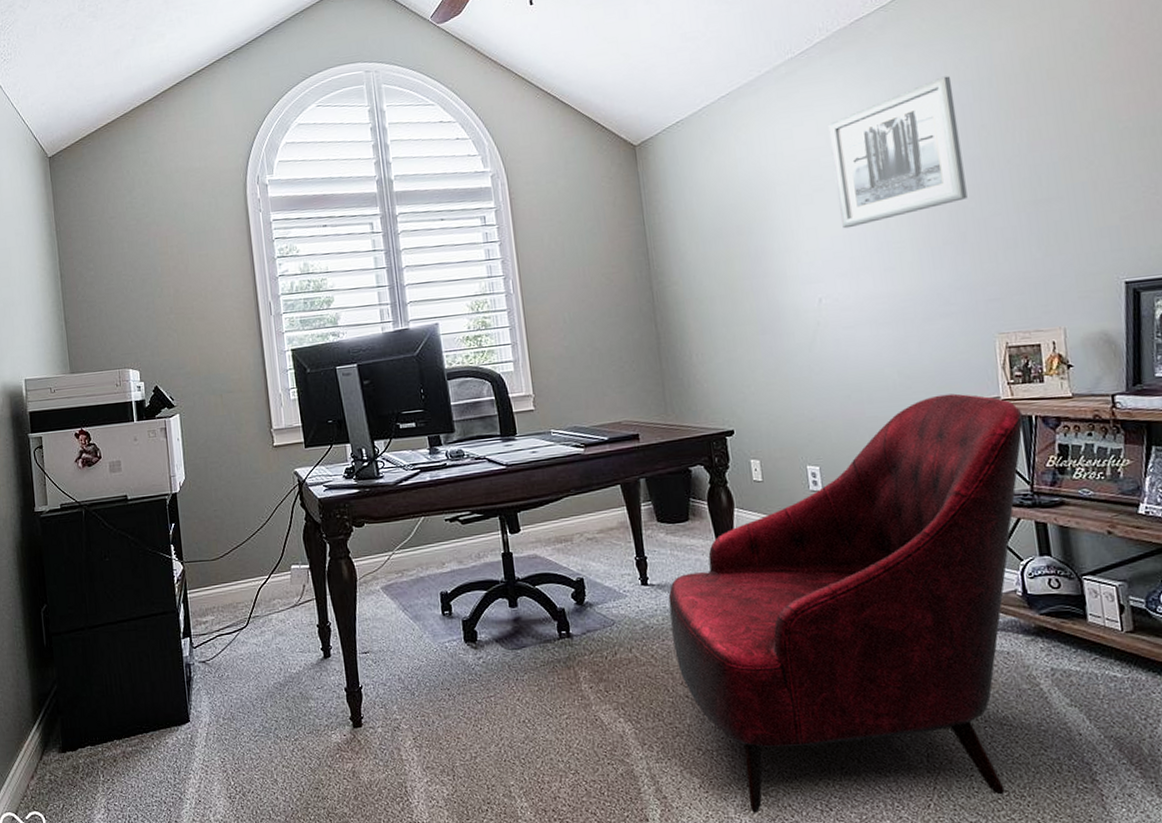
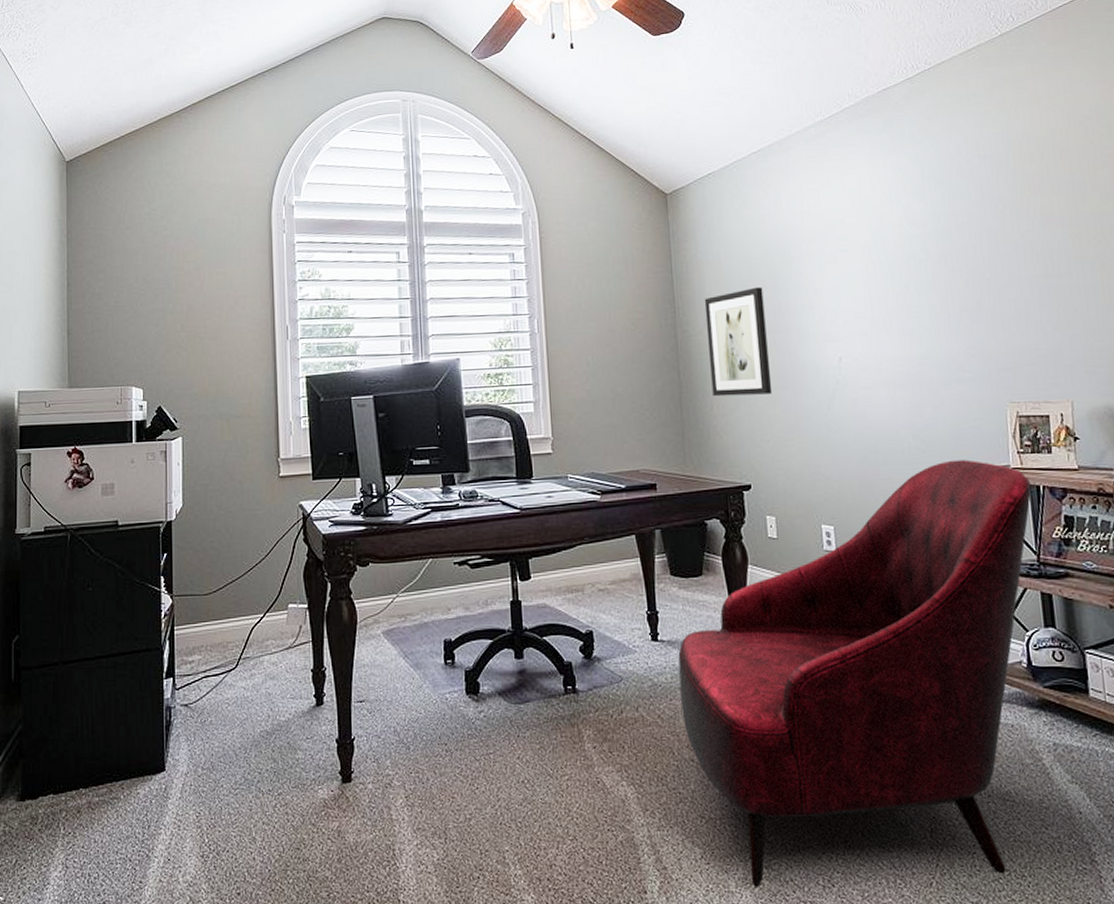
wall art: none [678,232,752,346] -> present [704,286,773,397]
wall art: present [828,75,968,229] -> none [854,149,984,290]

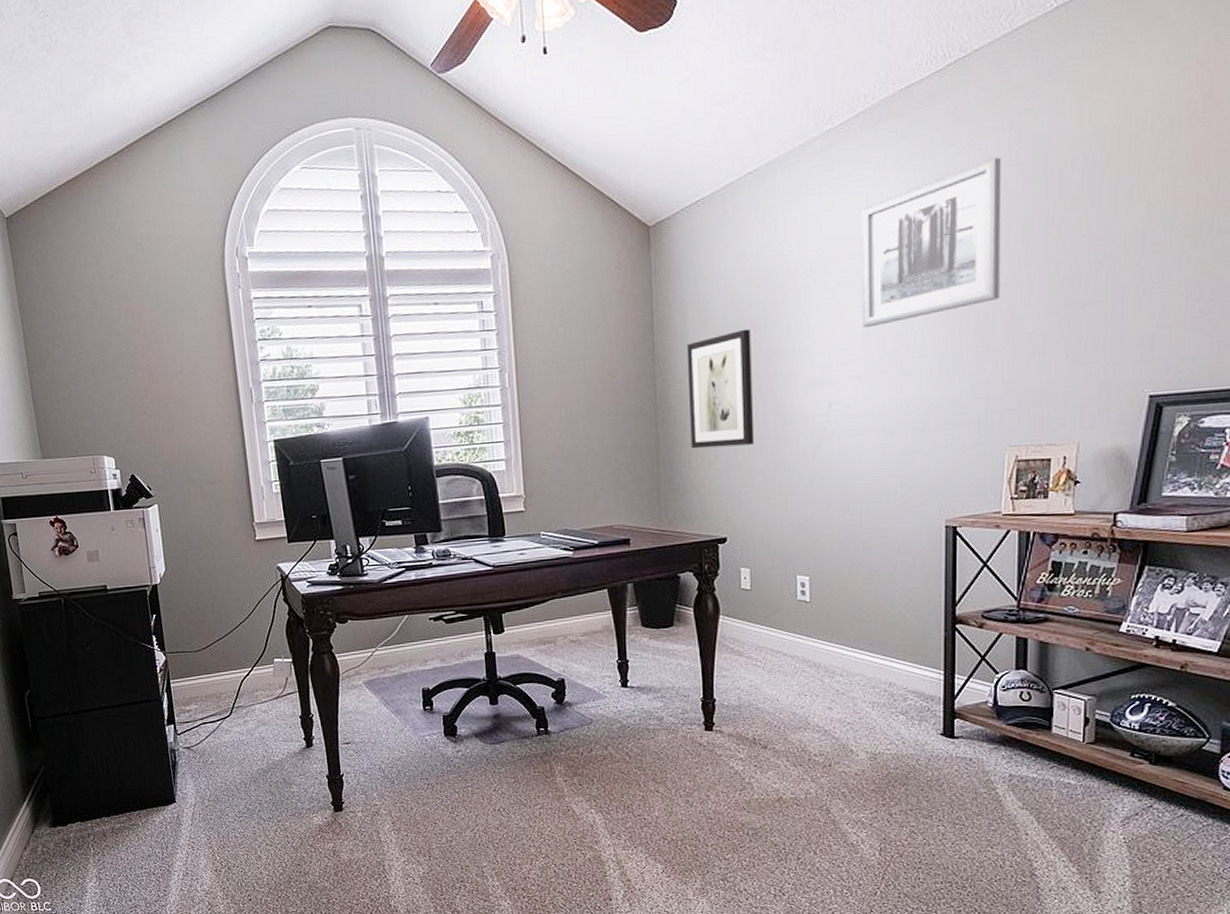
armchair: present [678,459,1032,889] -> none [647,507,1021,897]
wall art: none [854,149,984,290] -> present [861,157,1002,328]

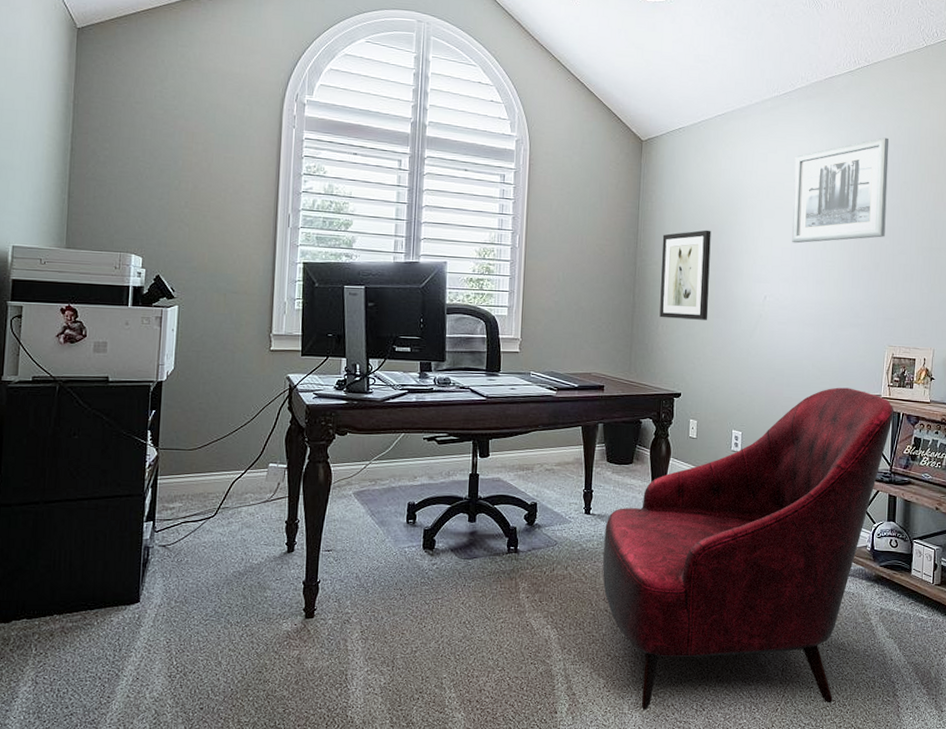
armchair: none [647,507,1021,897] -> present [602,387,894,711]

